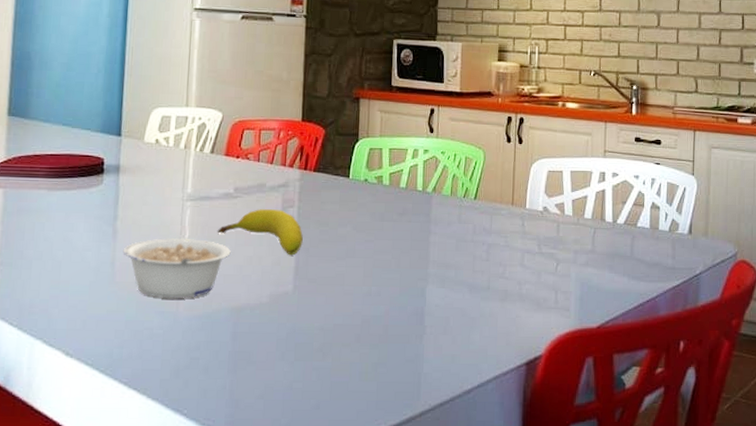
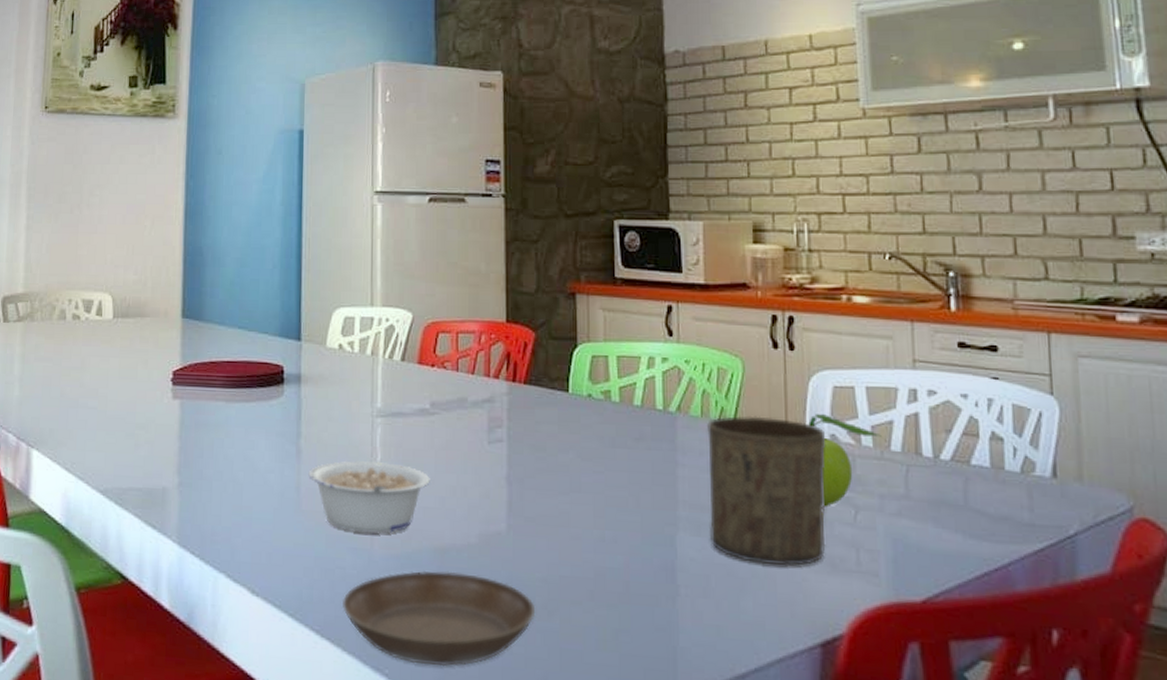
saucer: none [149,326,313,404] -> present [343,570,536,667]
fruit: present [217,209,303,256] -> none [413,429,515,487]
cup: none [451,194,539,307] -> present [707,415,826,567]
fruit: none [528,192,579,262] -> present [808,414,882,507]

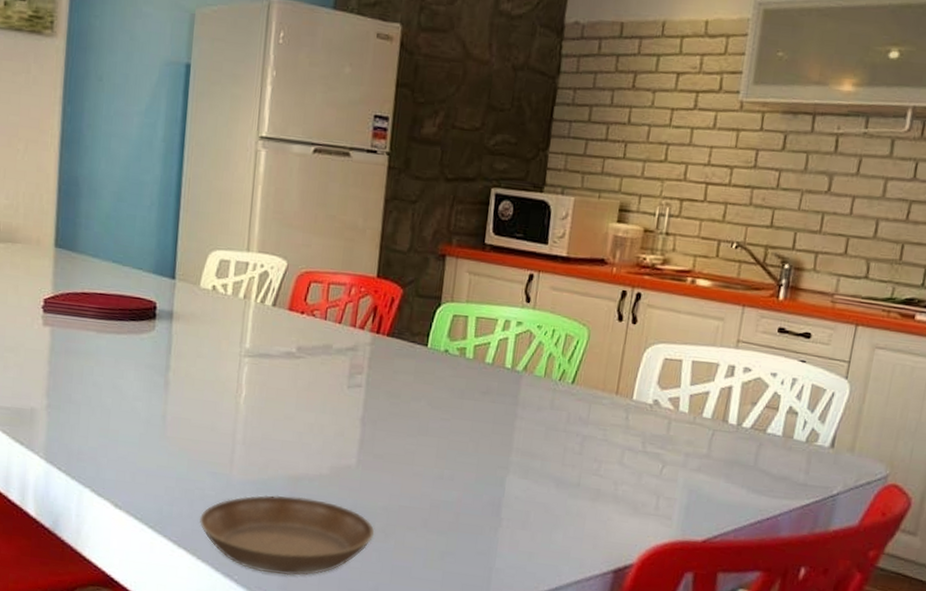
legume: present [308,460,430,534] -> none [175,394,291,462]
cup: present [707,415,826,567] -> none [535,378,649,508]
fruit: present [808,414,882,507] -> none [636,381,697,461]

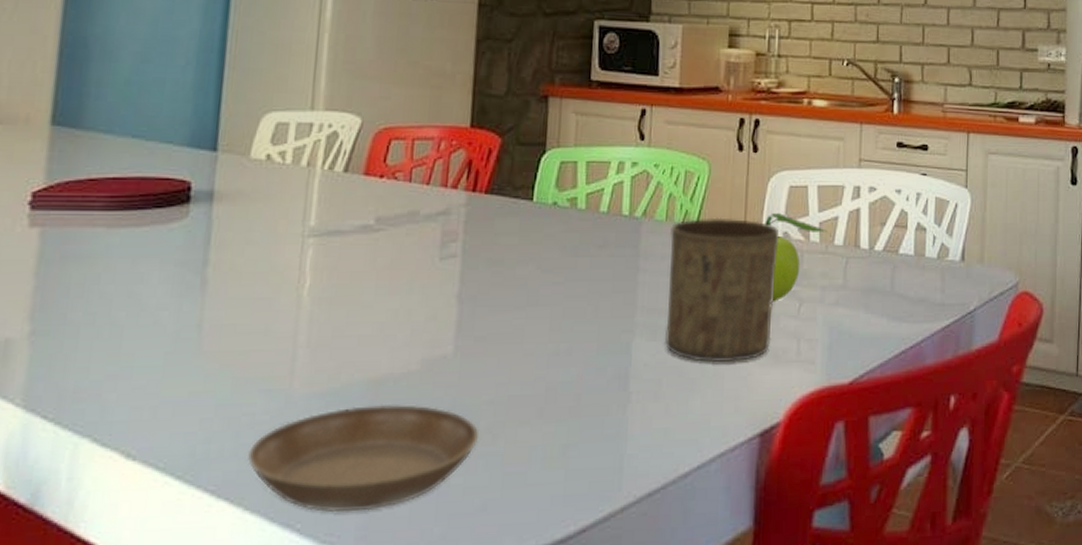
cup: none [535,378,649,508] -> present [665,217,778,363]
fruit: none [636,381,697,461] -> present [765,213,828,302]

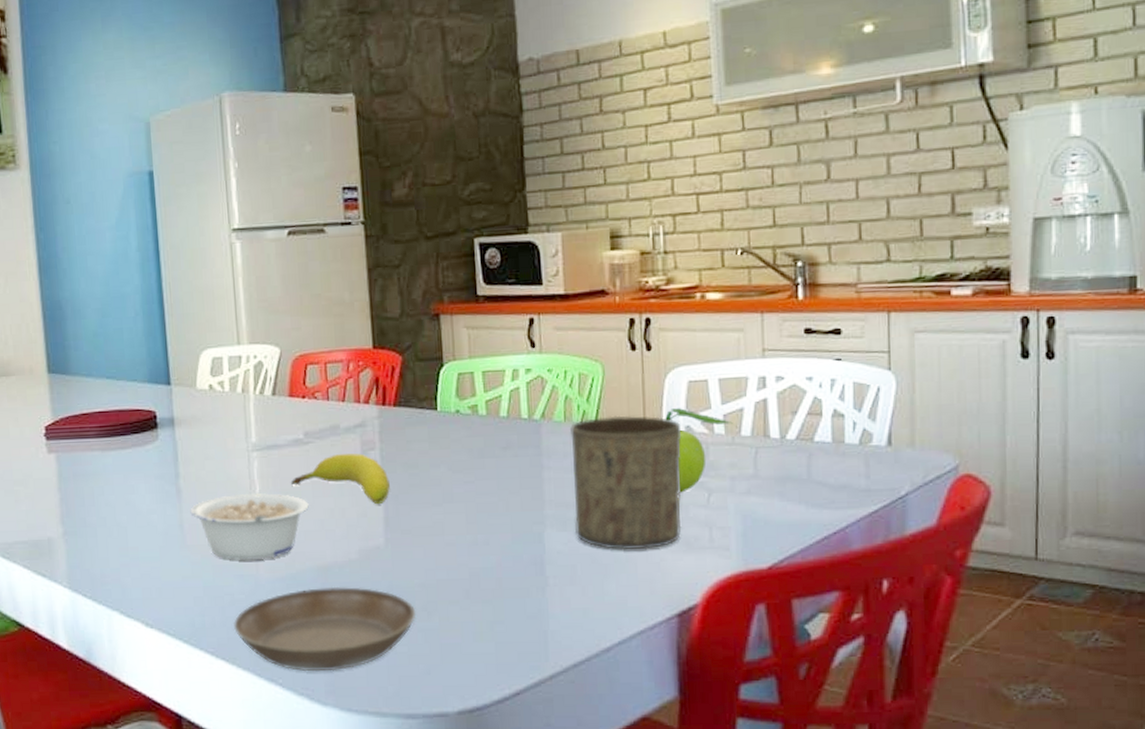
legume: none [214,287,369,371] -> present [190,492,309,560]
fruit: none [350,245,469,306] -> present [290,453,390,505]

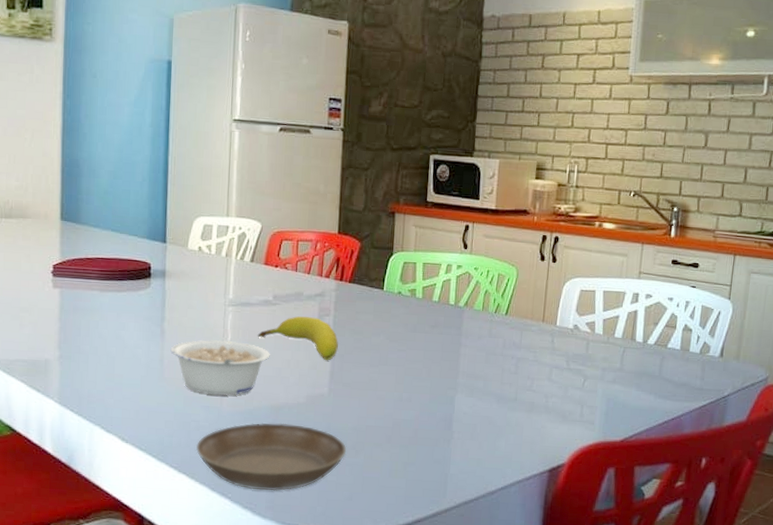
cup: present [570,415,682,550] -> none [479,310,570,418]
fruit: present [665,408,733,493] -> none [559,310,610,377]

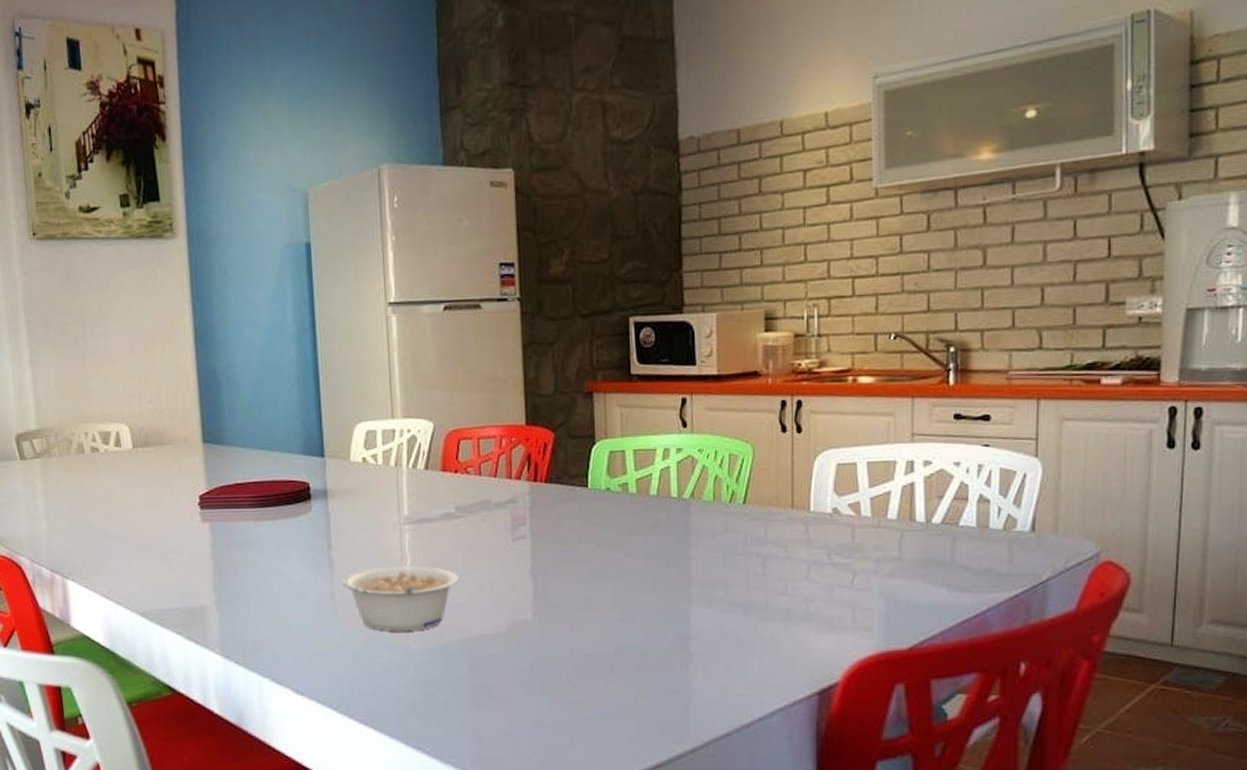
saucer: present [196,422,347,491] -> none [383,658,562,741]
fruit: present [257,316,338,361] -> none [441,528,539,580]

